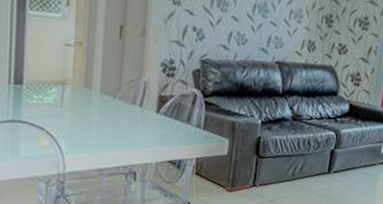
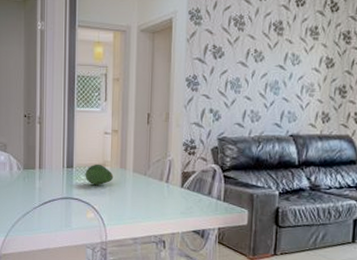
fruit: none [38,81,76,107] -> present [85,164,114,185]

